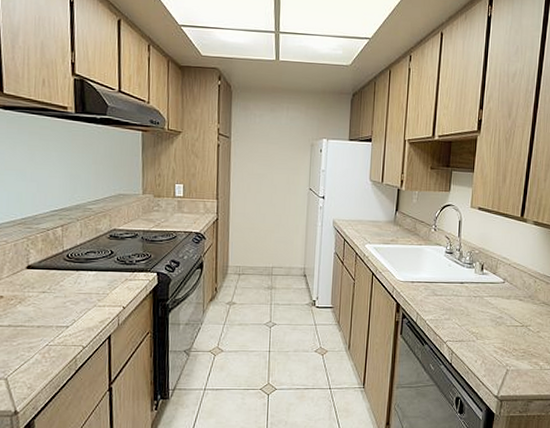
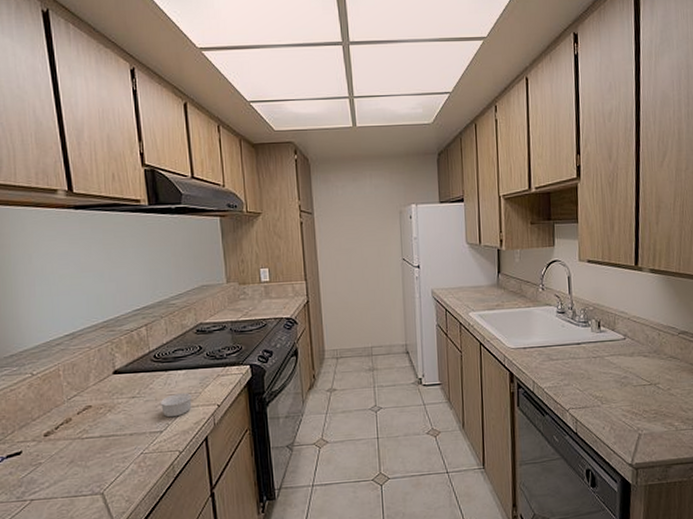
ramekin: none [69,293,99,314] -> present [161,393,192,418]

